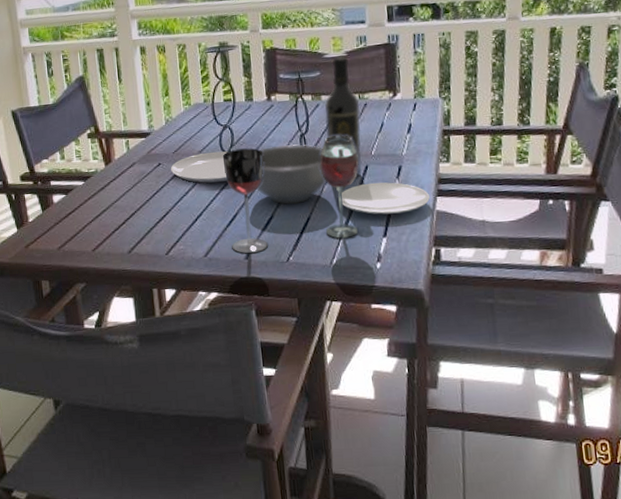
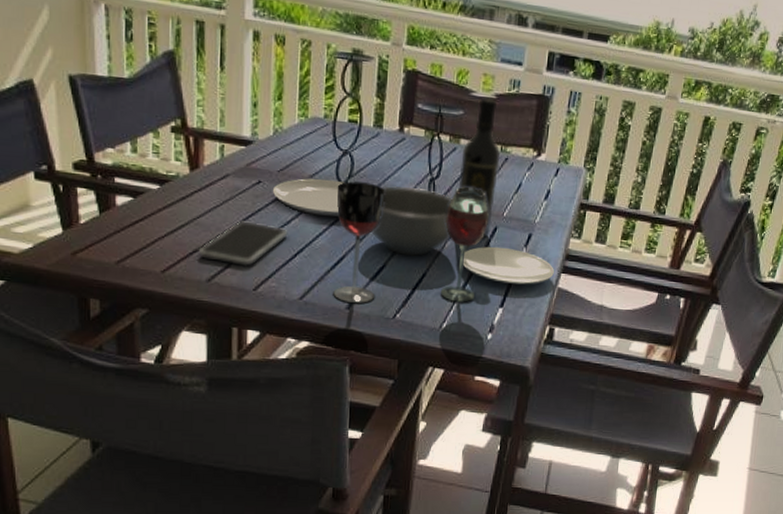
mobile phone: none [118,197,188,236] -> present [198,221,288,267]

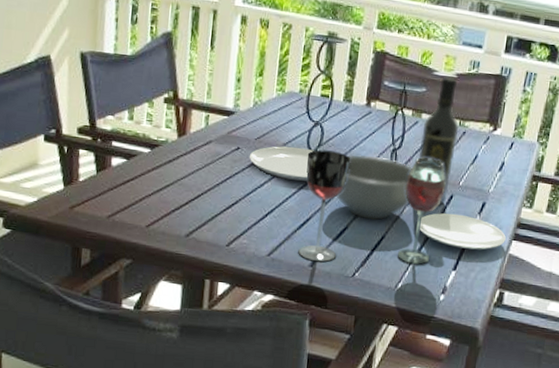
mobile phone: present [198,221,288,267] -> none [180,183,261,225]

